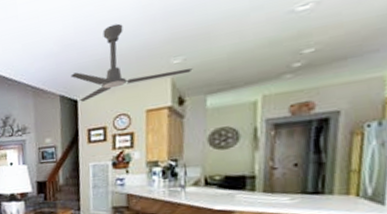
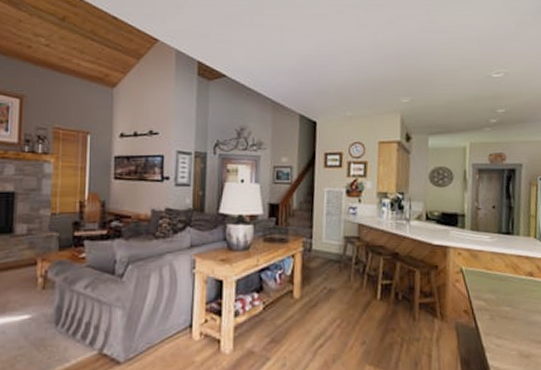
ceiling fan: present [70,23,193,102] -> none [311,55,418,124]

